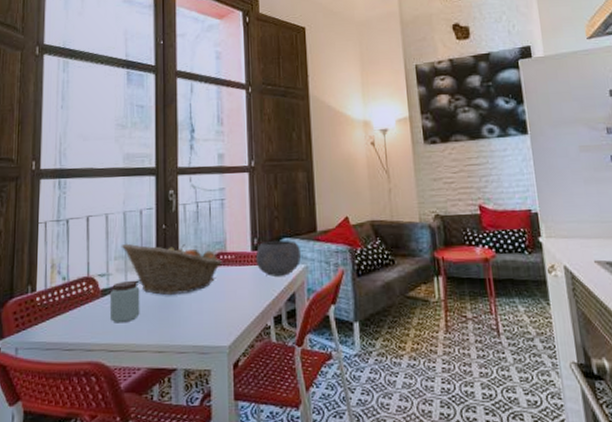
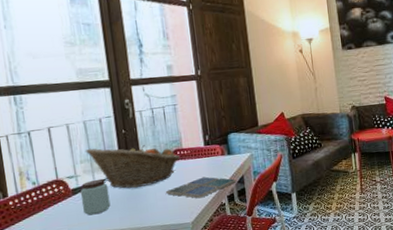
drink coaster: none [203,289,287,316] -> present [166,176,237,199]
bowl: present [255,240,302,276] -> none [208,135,247,165]

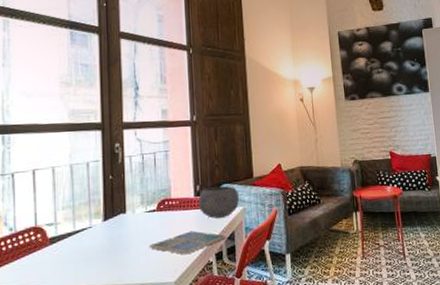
peanut butter: present [81,178,111,215] -> none [59,227,89,268]
fruit basket: present [85,144,181,189] -> none [68,192,168,240]
bowl: none [208,135,247,165] -> present [198,186,240,218]

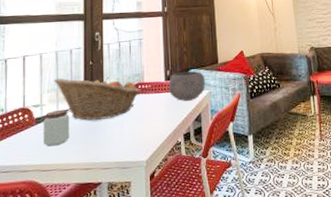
peanut butter: none [59,227,89,268] -> present [44,109,70,147]
fruit basket: none [68,192,168,240] -> present [53,76,141,121]
drink coaster: present [150,230,227,255] -> none [124,112,194,135]

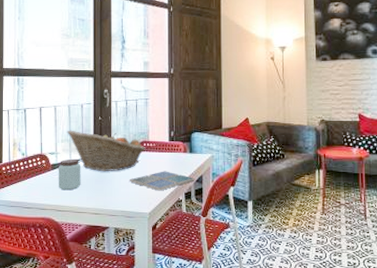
drink coaster: none [124,112,194,135] -> present [130,171,195,191]
bowl: present [168,71,206,101] -> none [172,133,209,162]

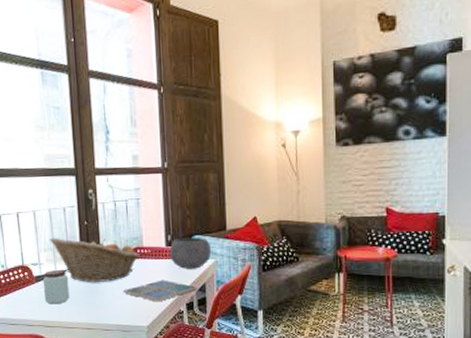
bowl: none [172,133,209,162] -> present [169,237,212,269]

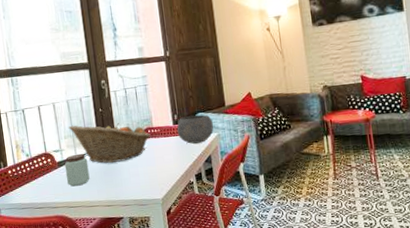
drink coaster: present [124,280,198,302] -> none [138,155,204,176]

